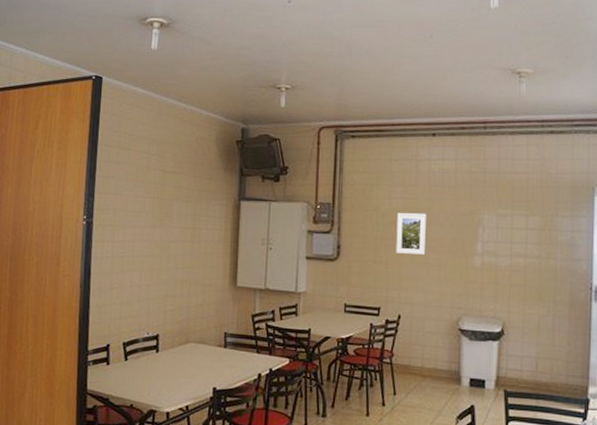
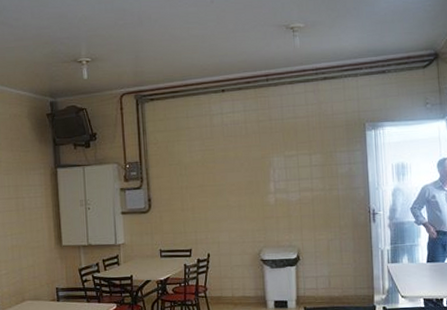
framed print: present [395,212,427,255] -> none [198,162,226,200]

